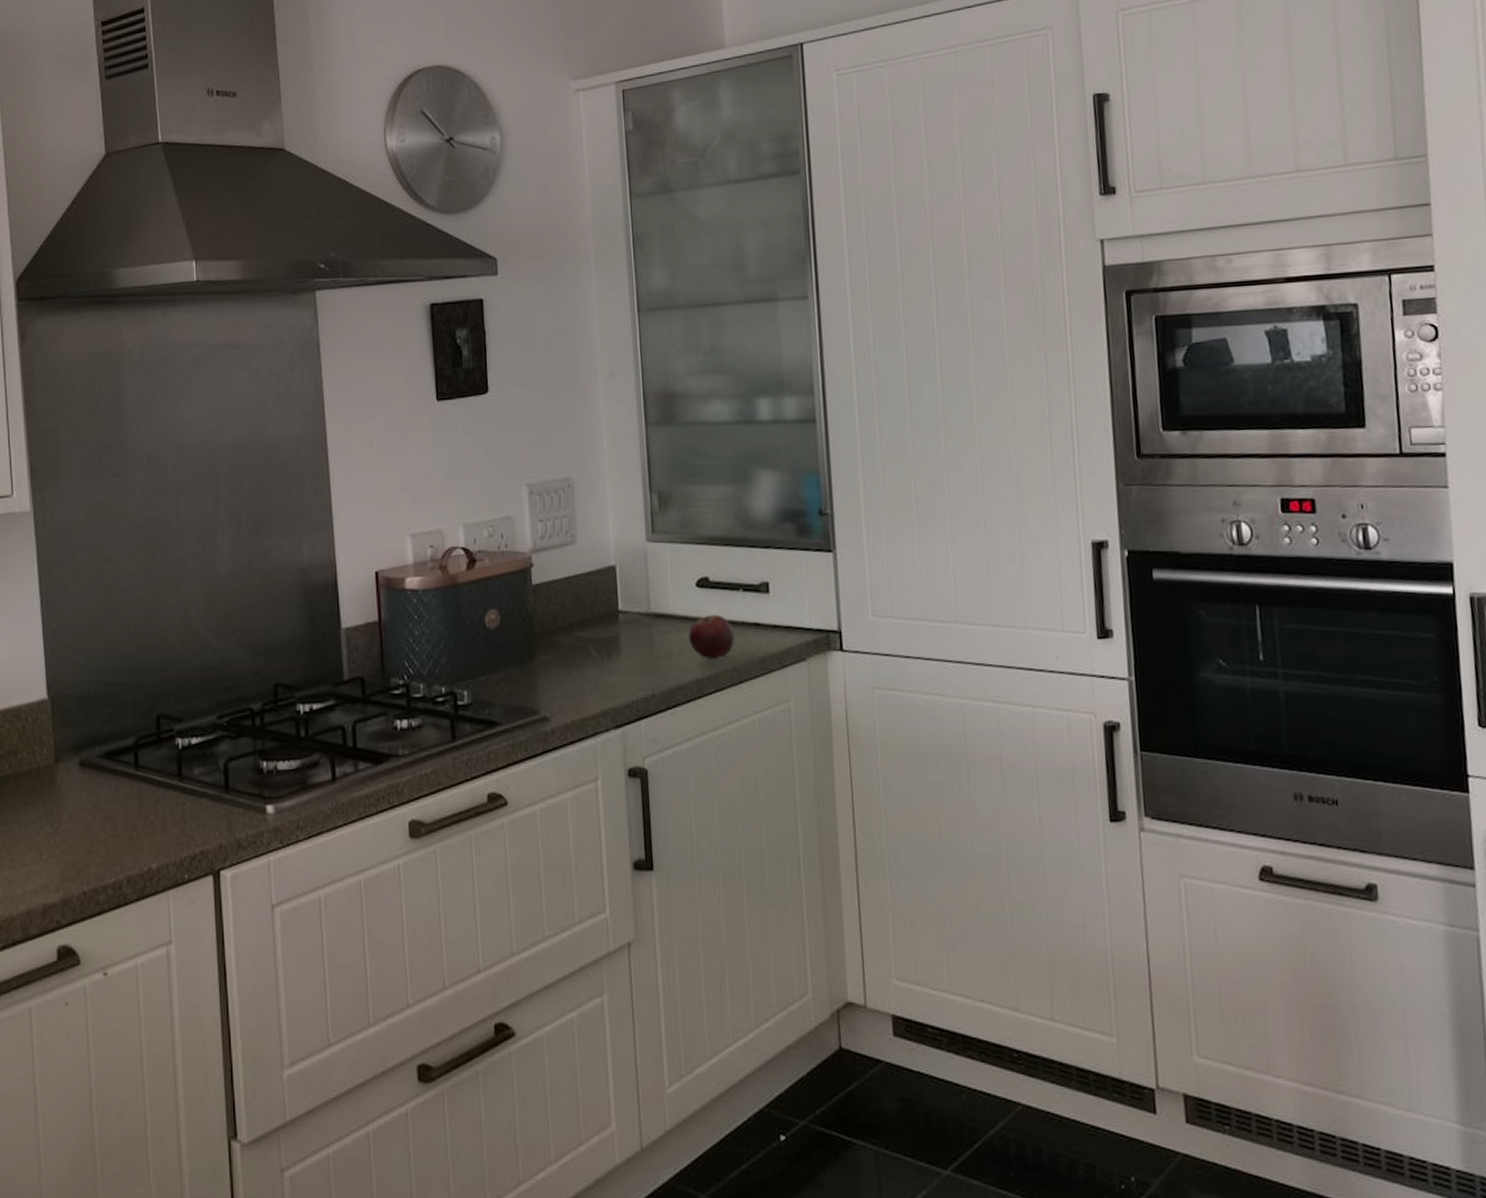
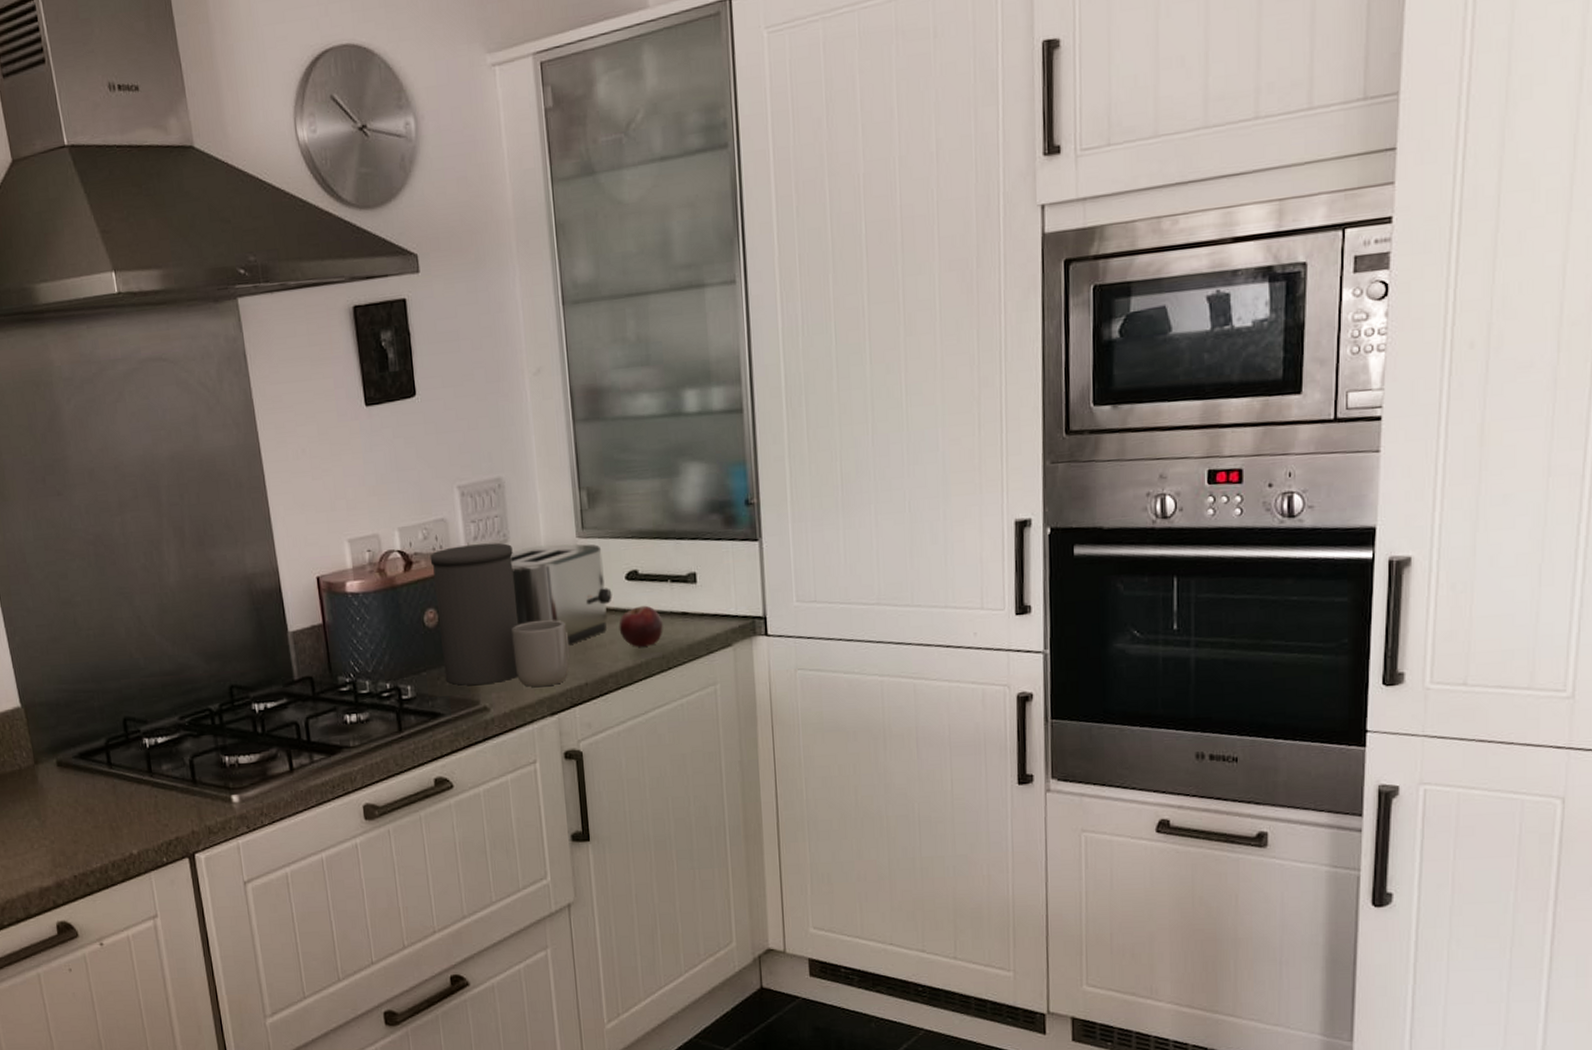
canister: none [494,543,584,693] -> present [430,543,519,686]
mug: none [576,626,637,698] -> present [511,619,571,688]
toaster: none [578,547,682,654] -> present [510,544,612,646]

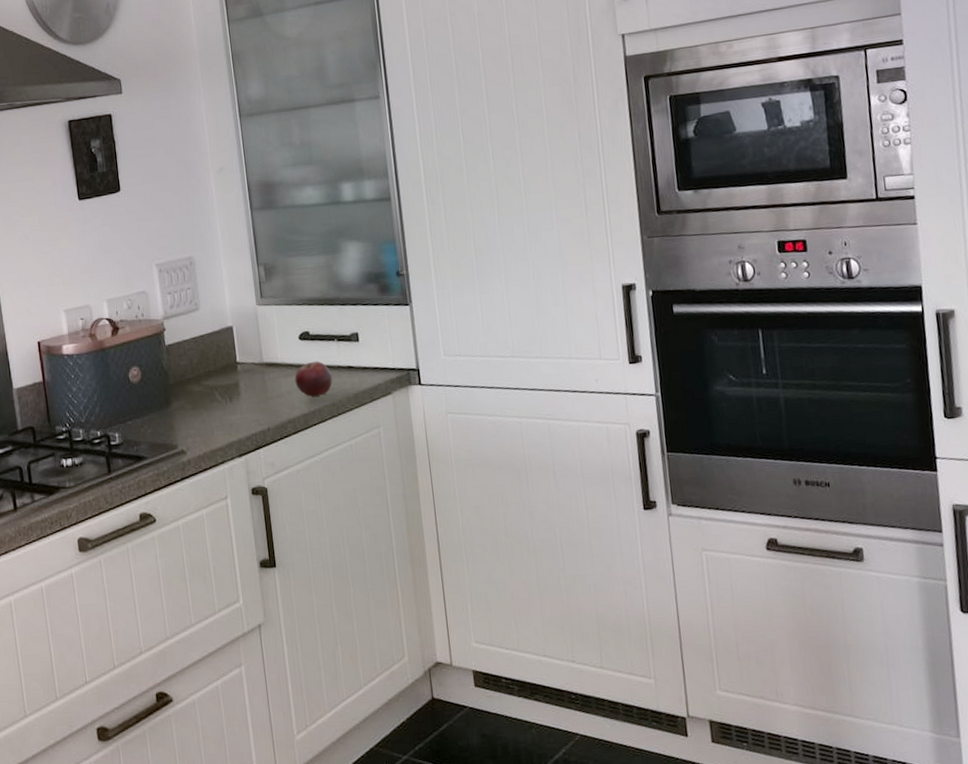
canister: present [430,543,519,686] -> none [133,310,210,432]
toaster: present [510,544,612,646] -> none [201,310,288,397]
mug: present [511,619,571,688] -> none [203,374,254,433]

